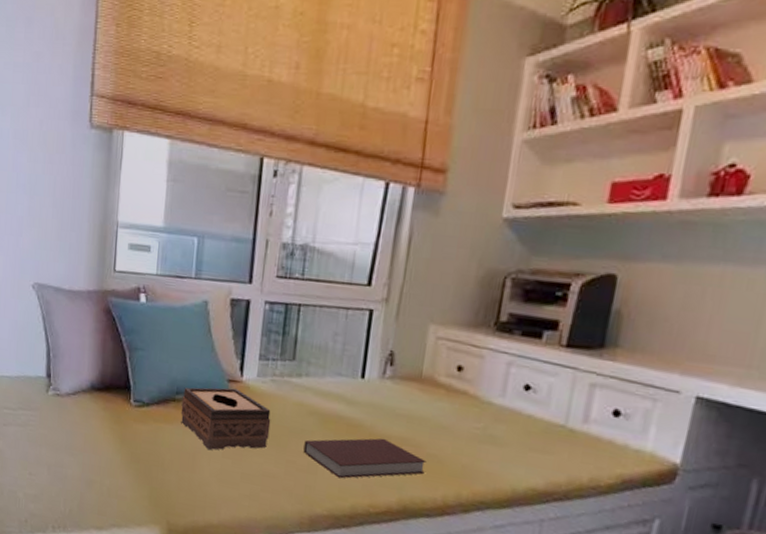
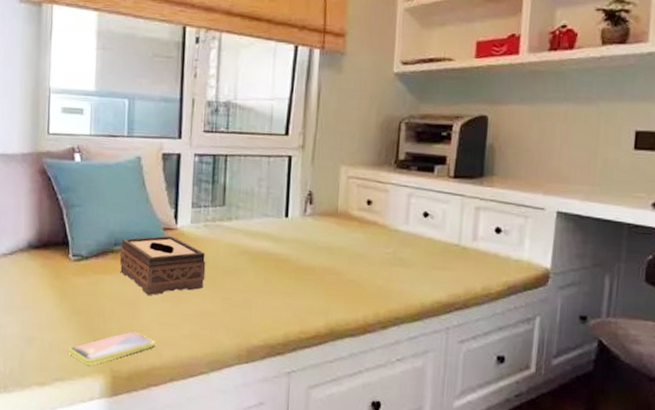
smartphone: none [126,485,213,515] -> present [68,331,155,365]
notebook: present [303,438,426,479] -> none [237,269,347,310]

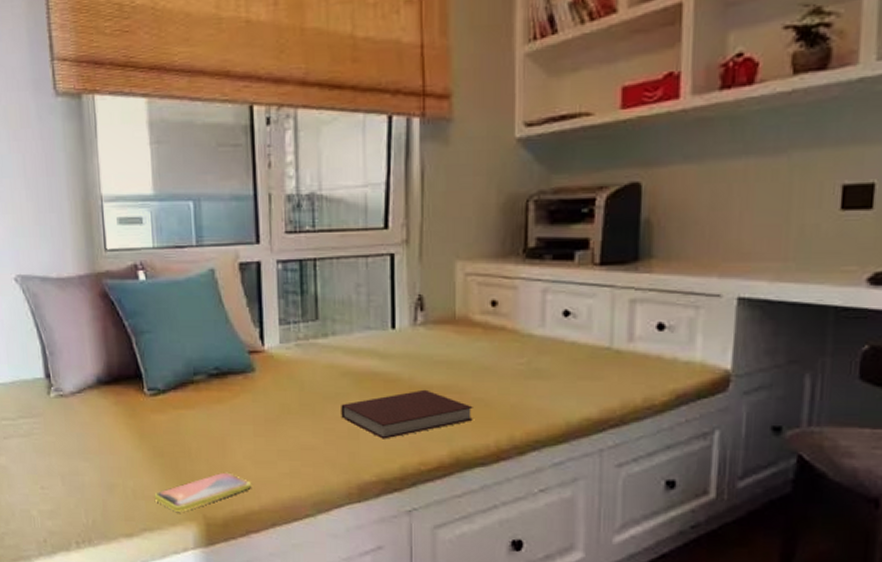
tissue box: present [119,236,206,296] -> none [201,360,302,431]
notebook: none [237,269,347,310] -> present [341,389,473,439]

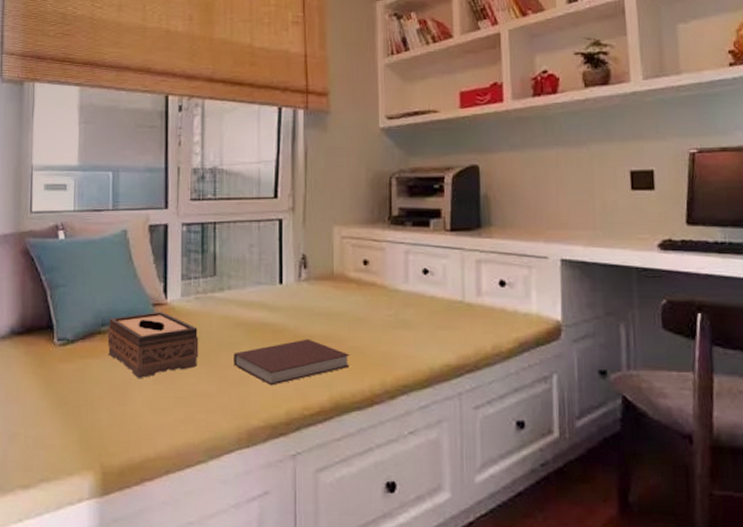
smartphone: present [154,472,251,512] -> none [54,419,148,461]
tissue box: none [201,360,302,431] -> present [107,312,199,379]

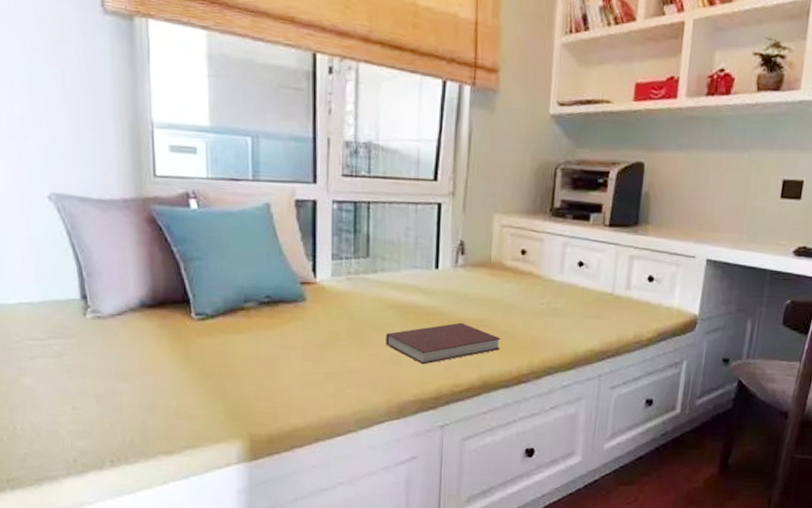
tissue box: present [107,312,199,379] -> none [251,290,350,355]

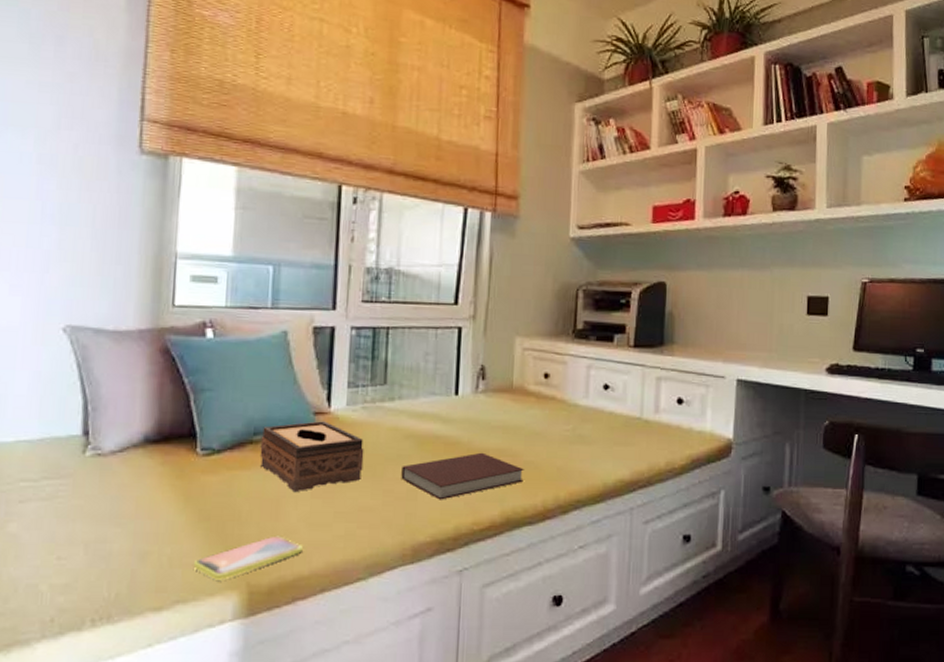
smartphone: none [198,392,297,430] -> present [193,536,303,580]
tissue box: none [251,290,350,355] -> present [260,421,364,493]

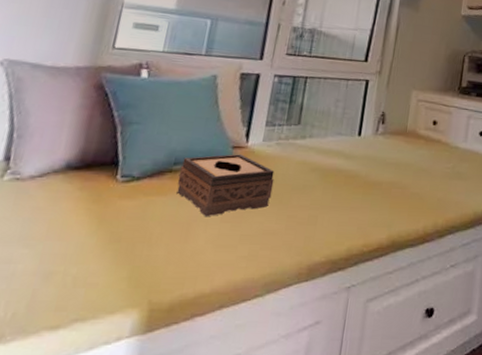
smartphone: present [193,536,303,580] -> none [97,256,207,298]
notebook: present [401,452,524,500] -> none [304,184,411,225]

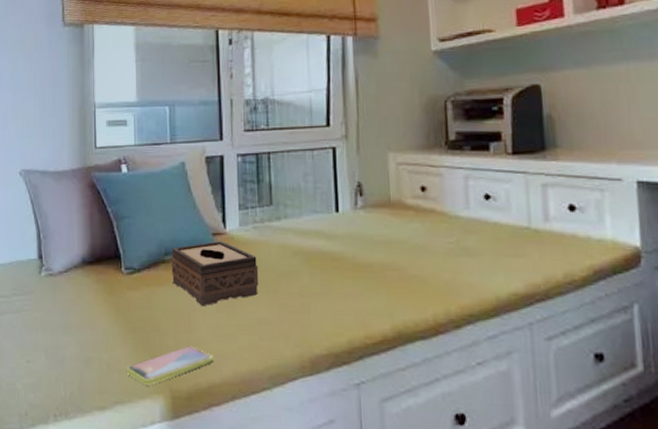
smartphone: none [97,256,207,298] -> present [126,346,213,385]

